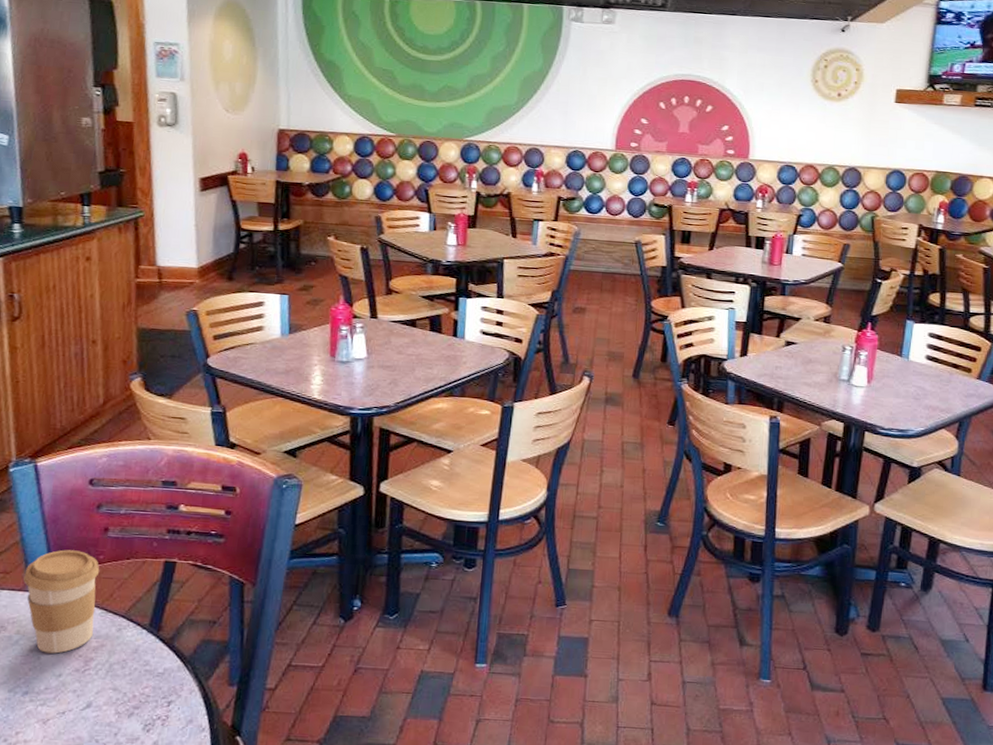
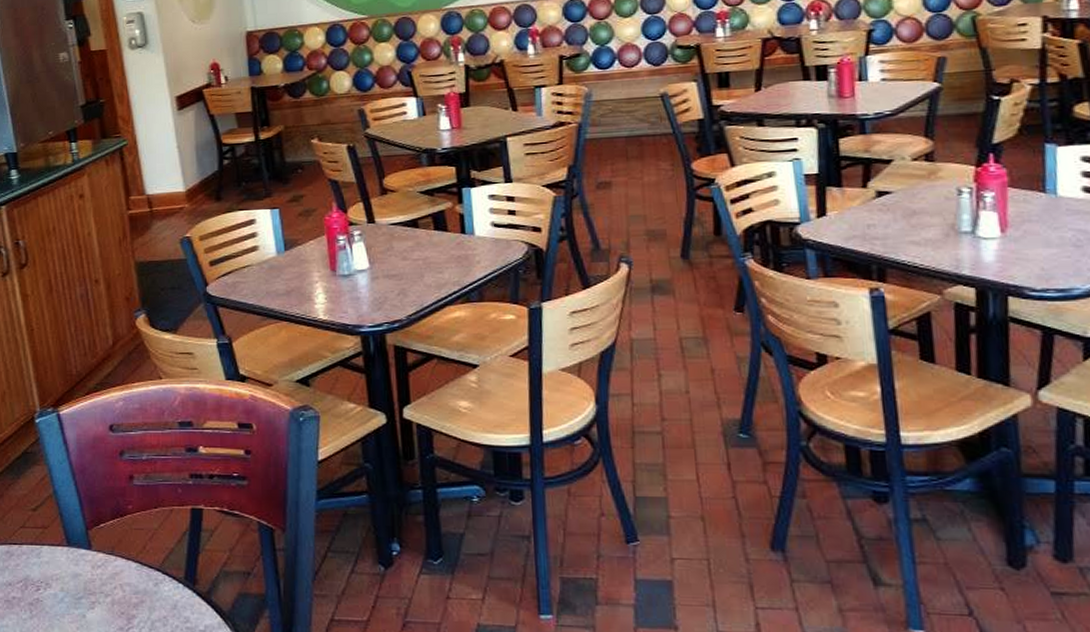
coffee cup: present [23,549,100,654] -> none [61,501,131,611]

